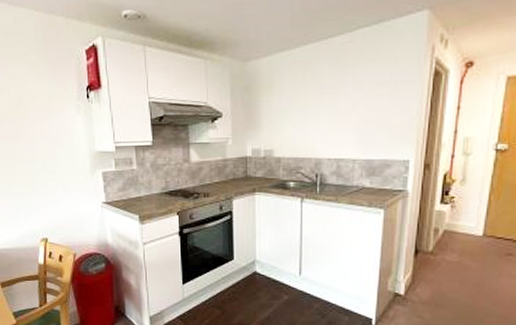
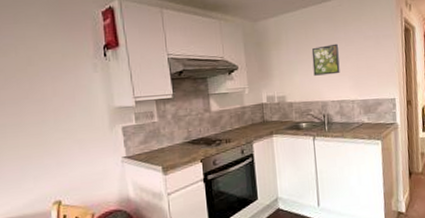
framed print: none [309,89,344,128] -> present [311,43,340,76]

